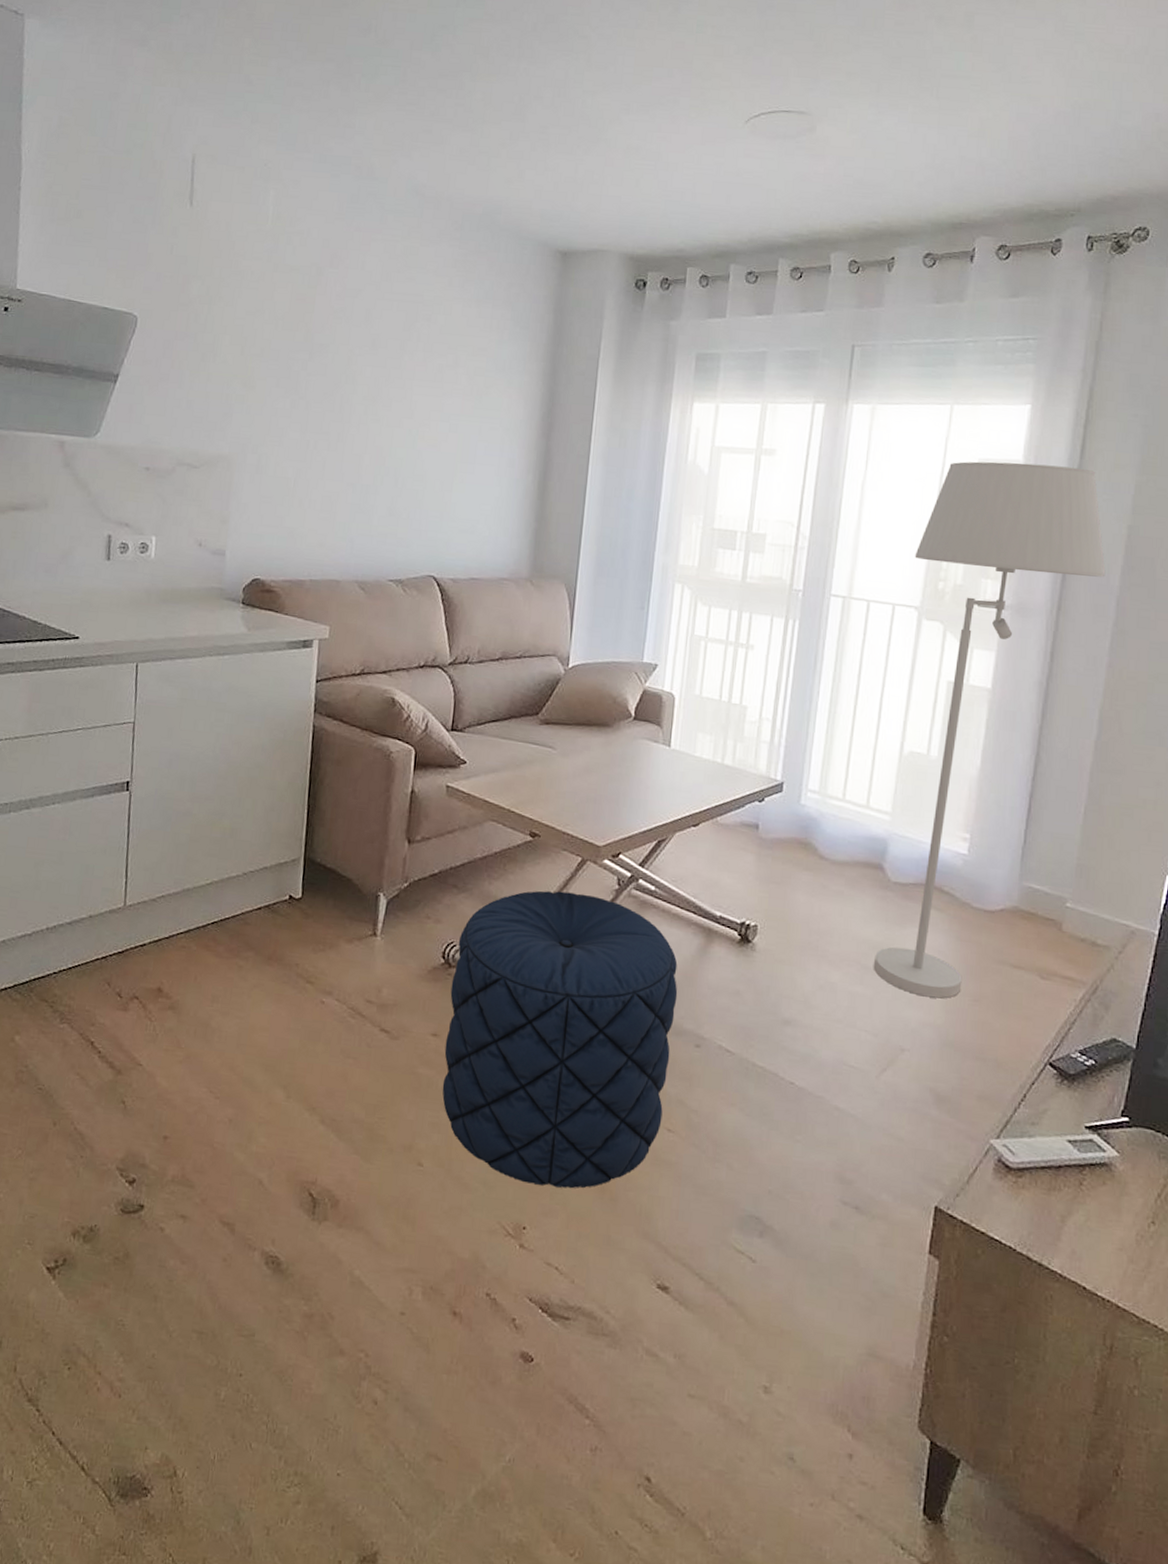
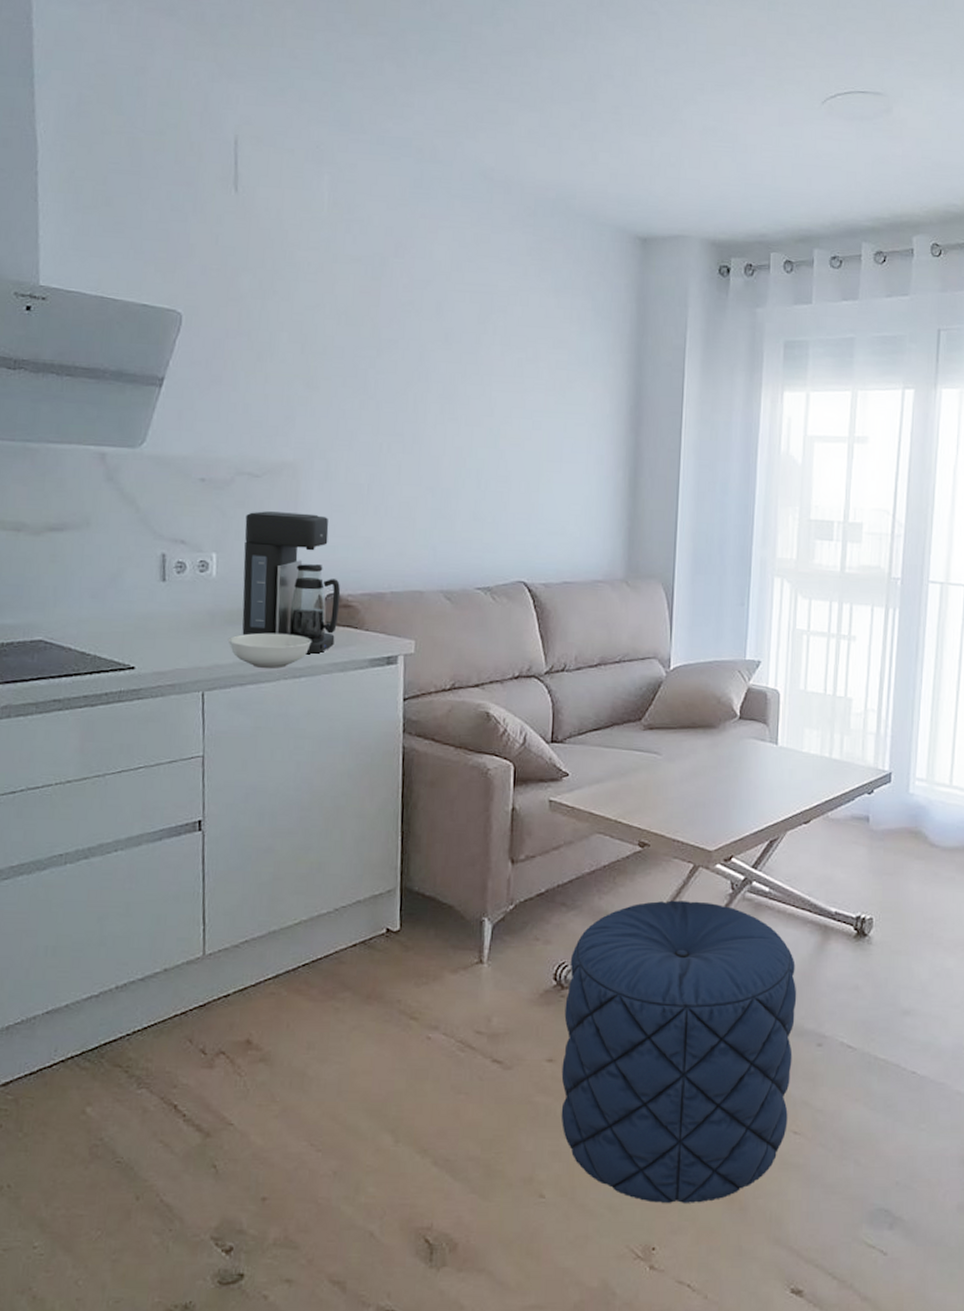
bowl: none [161,611,237,646] -> present [227,632,313,670]
coffee maker: none [174,499,265,635] -> present [242,511,341,655]

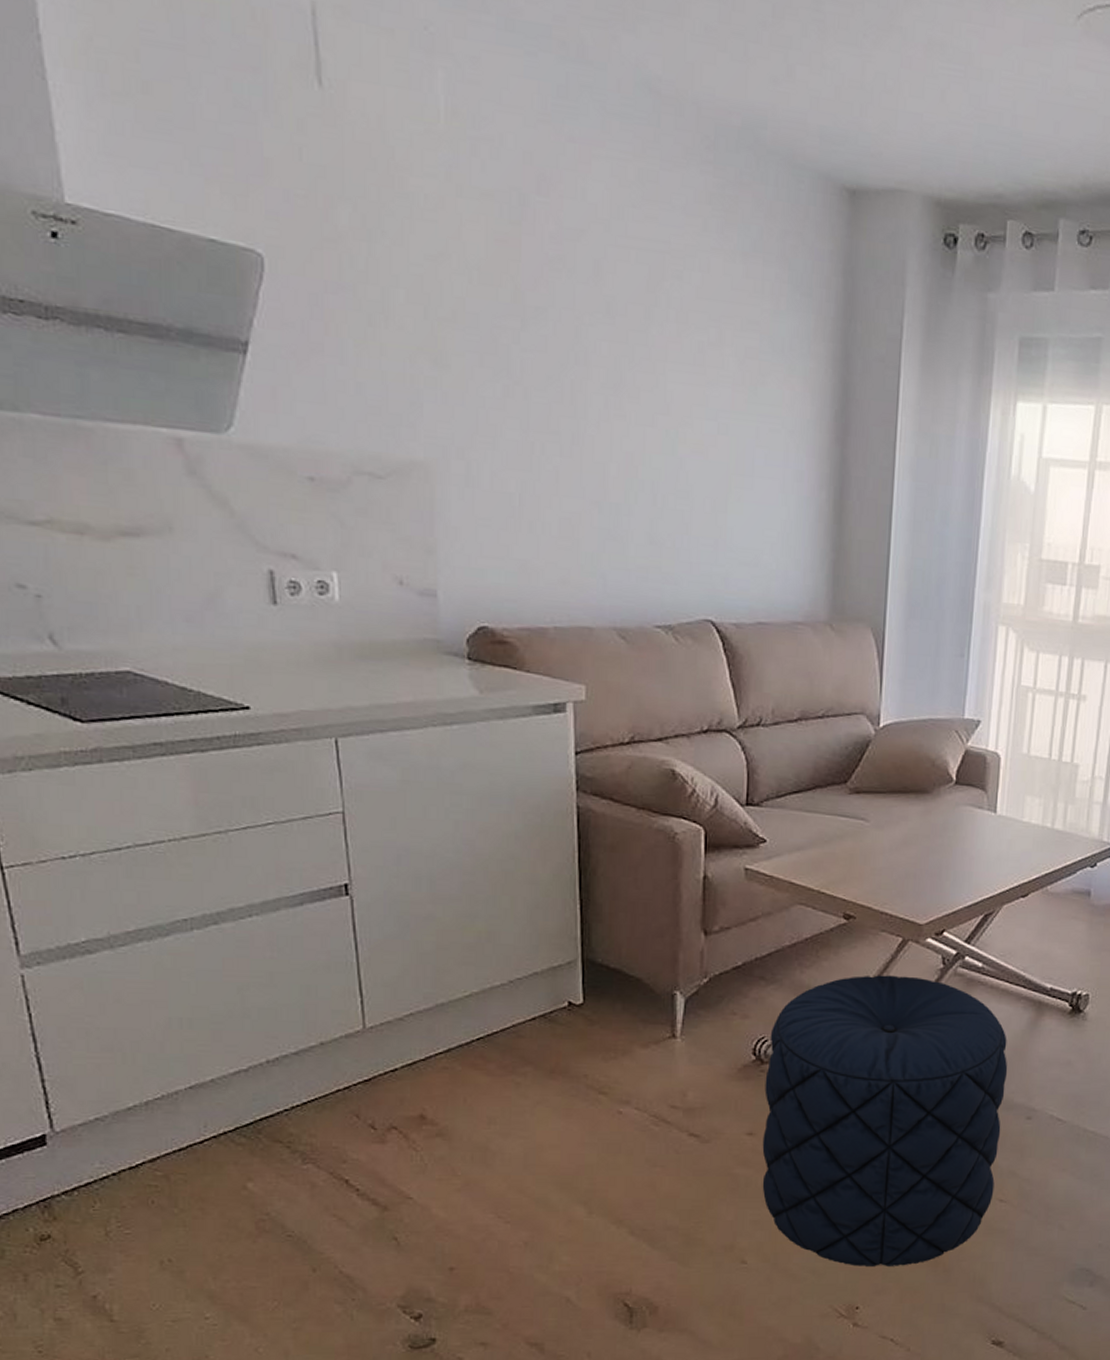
bowl: present [227,632,313,670] -> none [360,670,463,715]
coffee maker: present [242,511,341,655] -> none [370,522,494,699]

